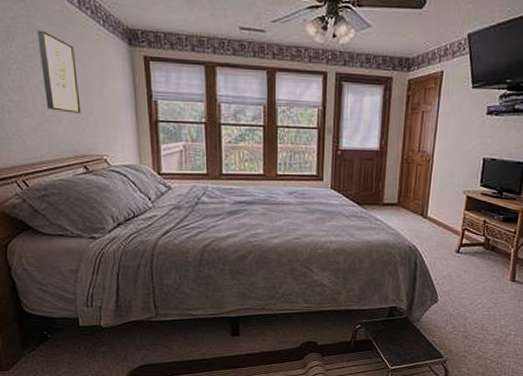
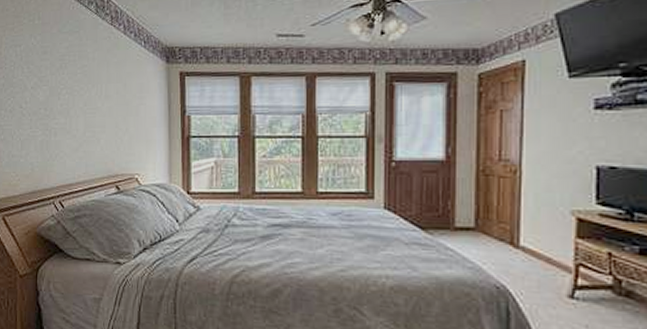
wall art: present [37,30,81,113] -> none [86,56,118,133]

